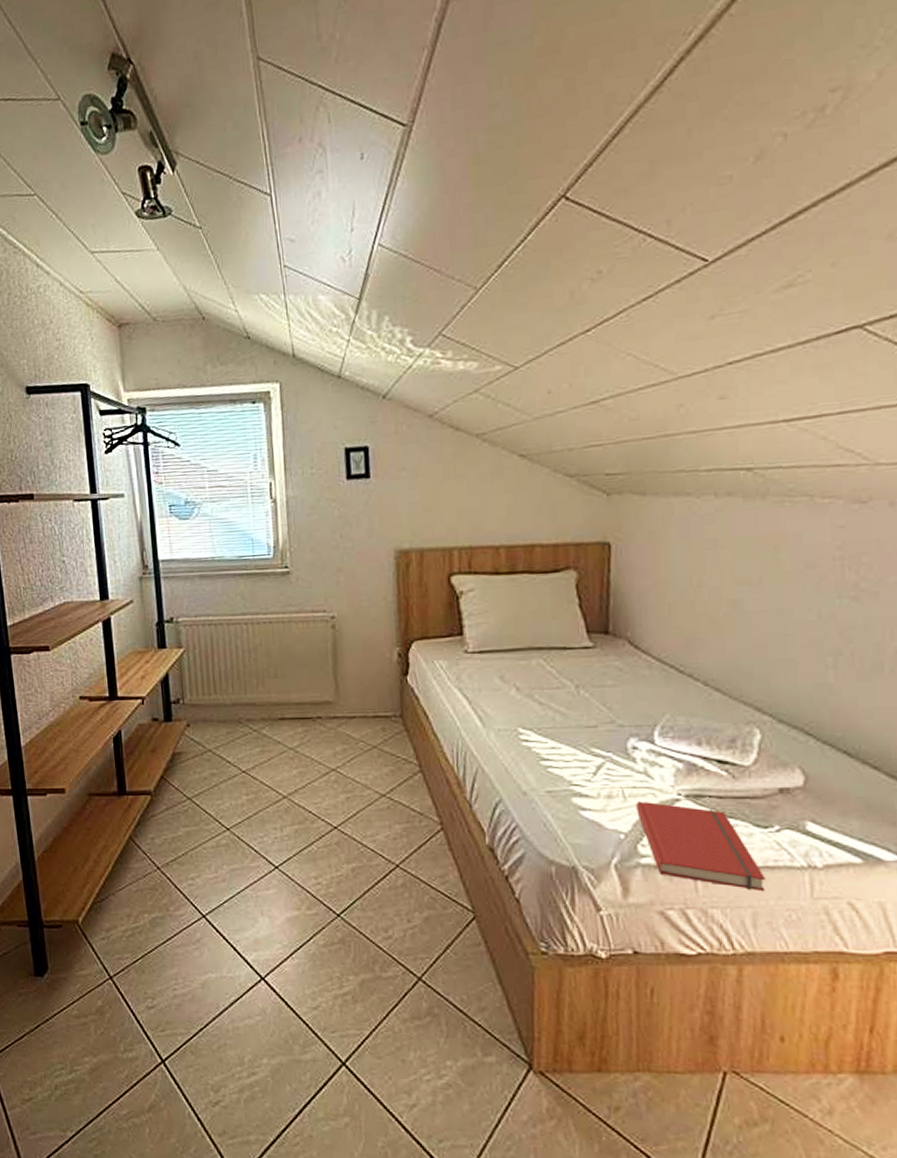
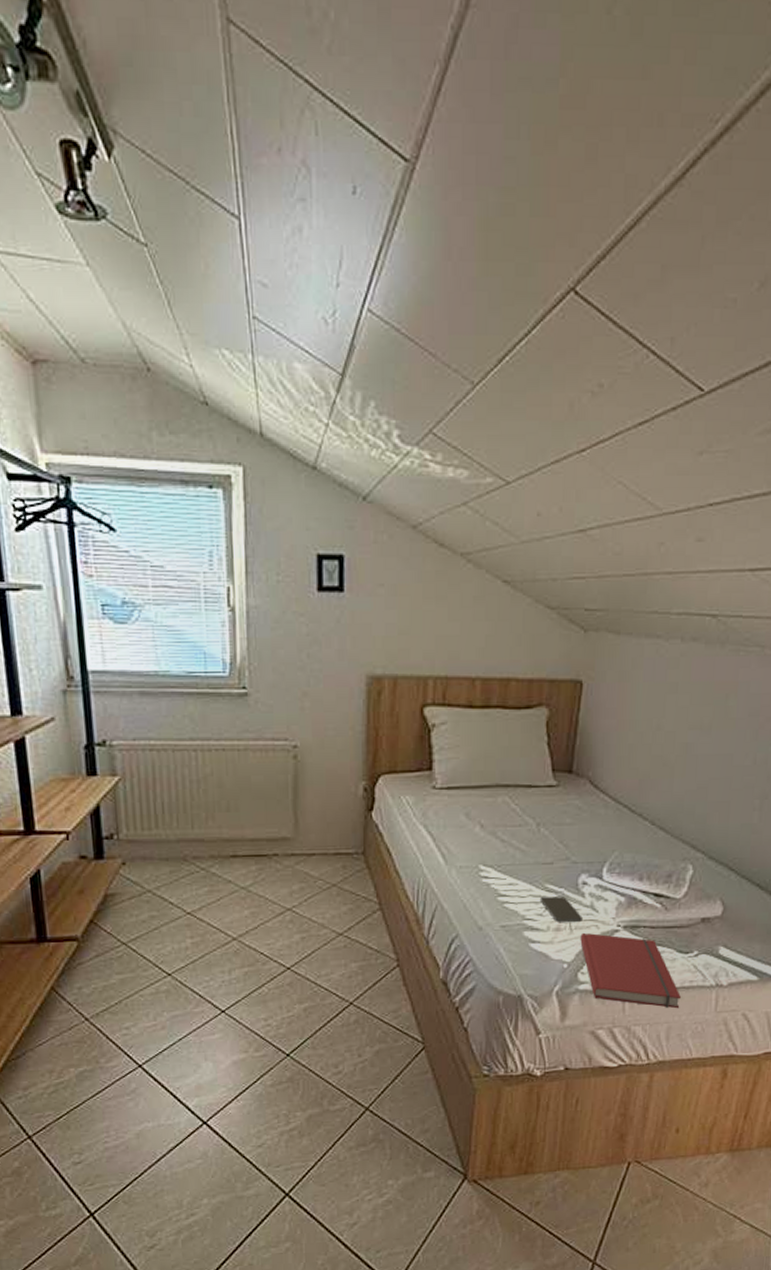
smartphone: none [586,762,636,789] -> present [539,897,582,922]

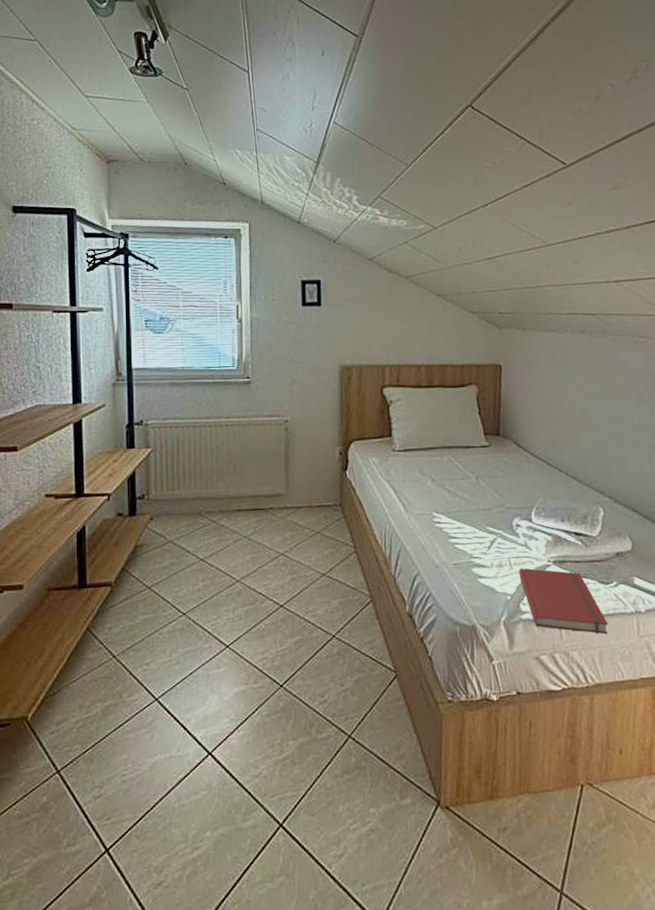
smartphone: present [539,897,582,922] -> none [483,537,519,559]

